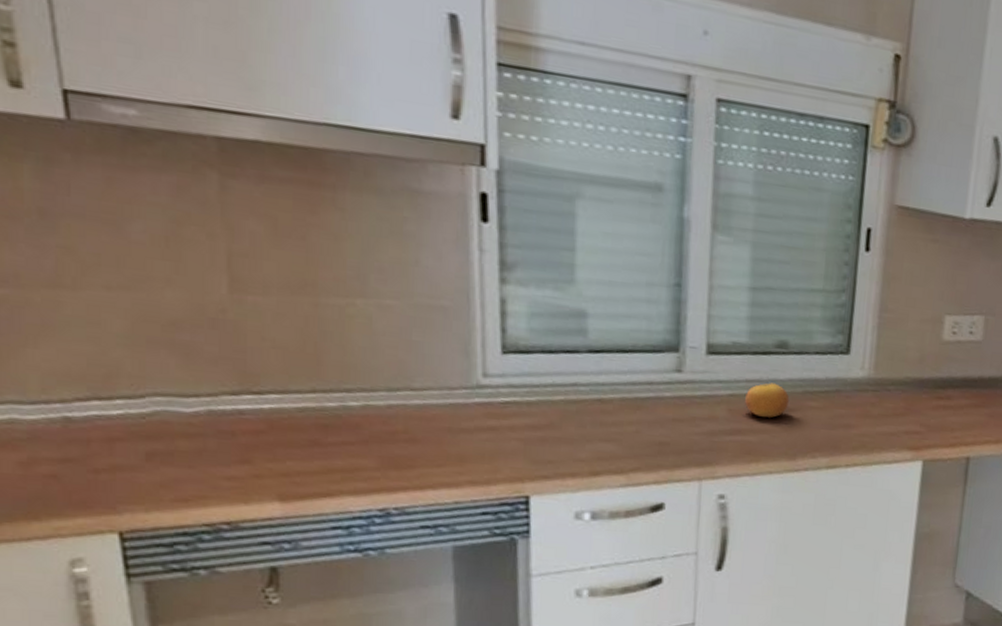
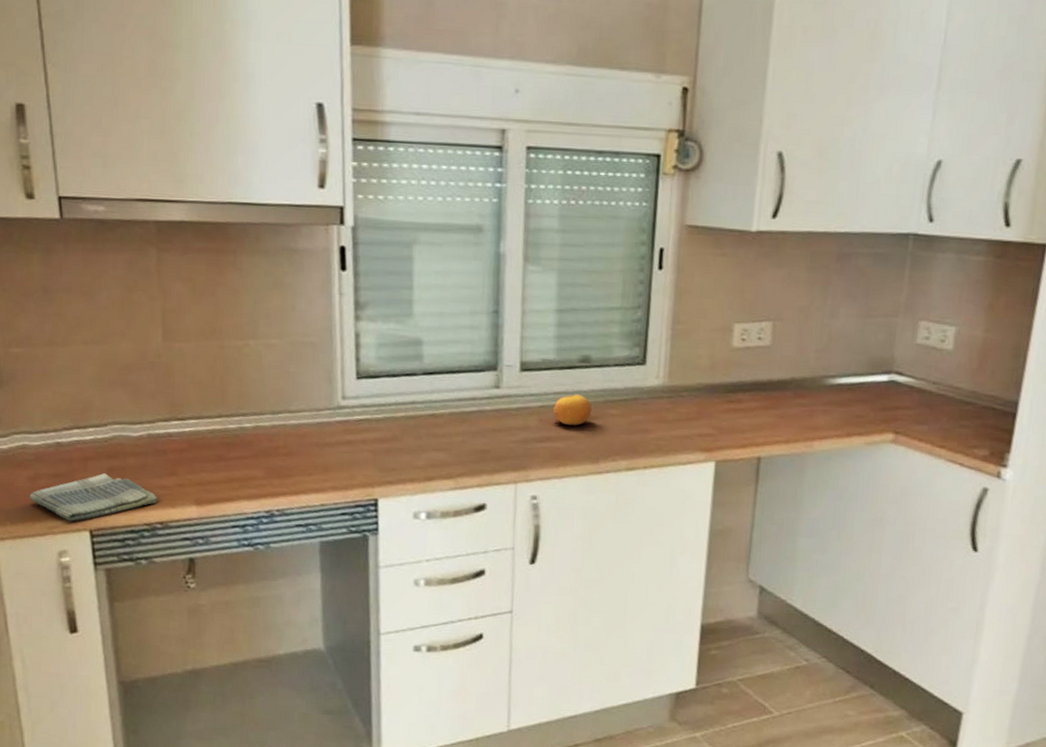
dish towel: none [21,459,223,521] -> present [29,473,158,522]

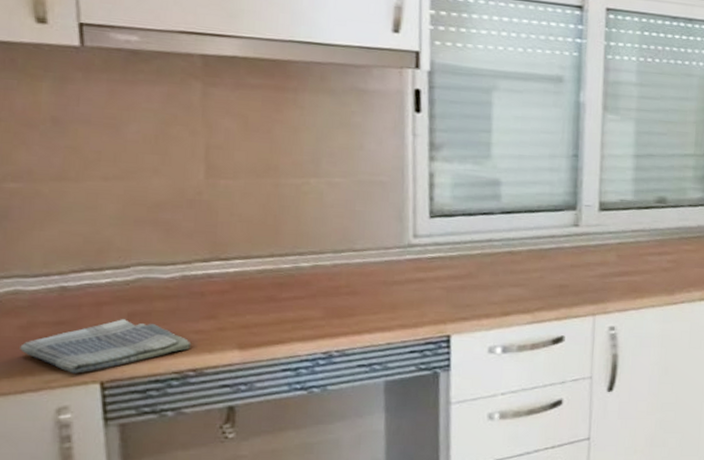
fruit: present [553,394,592,426] -> none [631,232,668,261]

